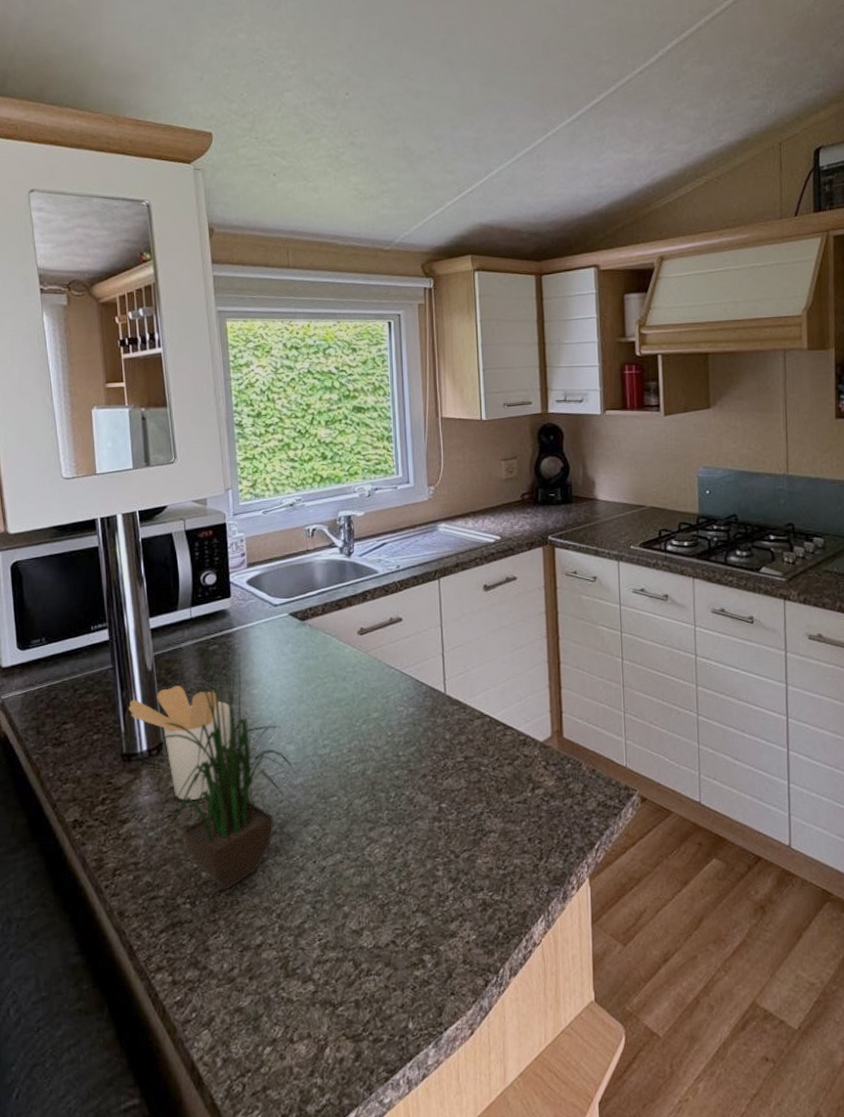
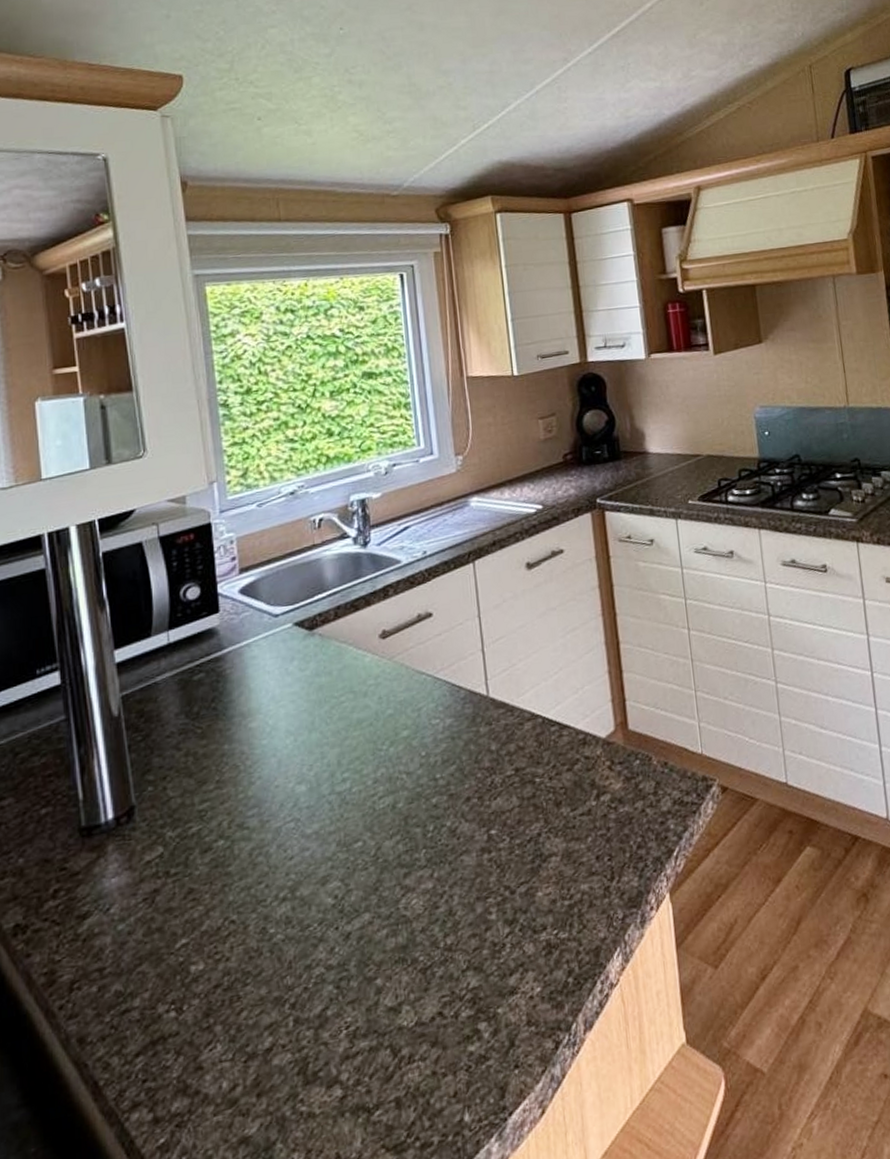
utensil holder: present [129,686,231,800] -> none [88,730,224,876]
potted plant: present [160,637,297,890] -> none [131,664,310,985]

